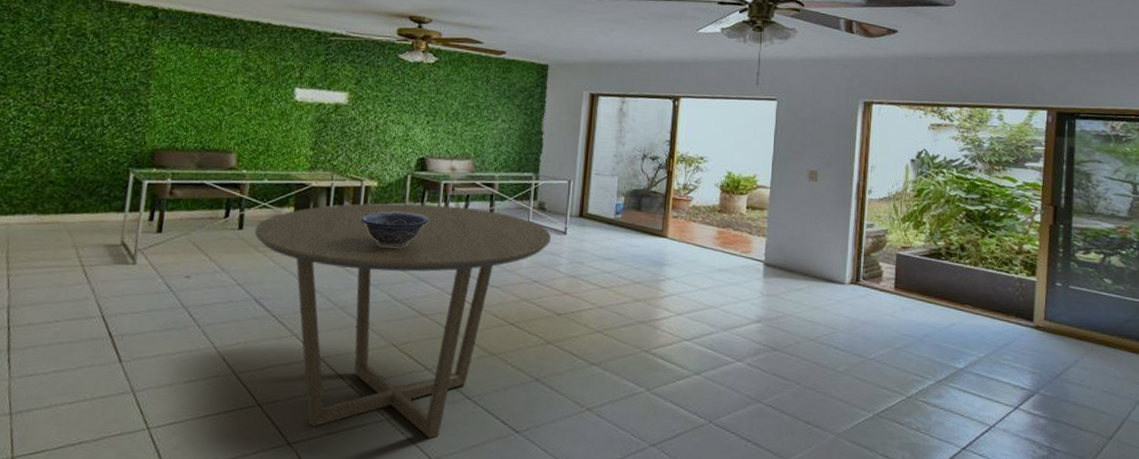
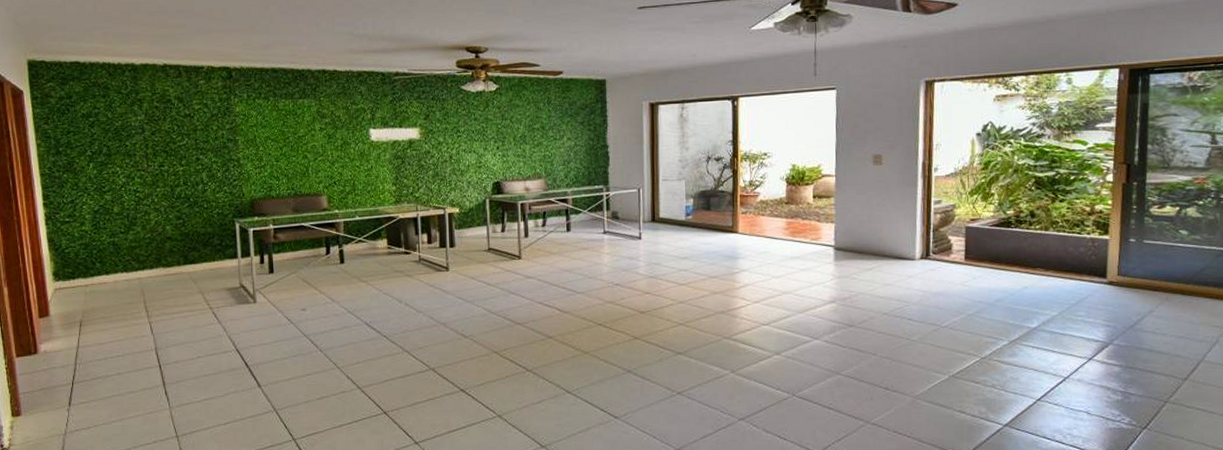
dining table: present [254,203,551,438] -> none [355,223,627,429]
decorative bowl: present [360,212,430,248] -> none [448,234,512,267]

